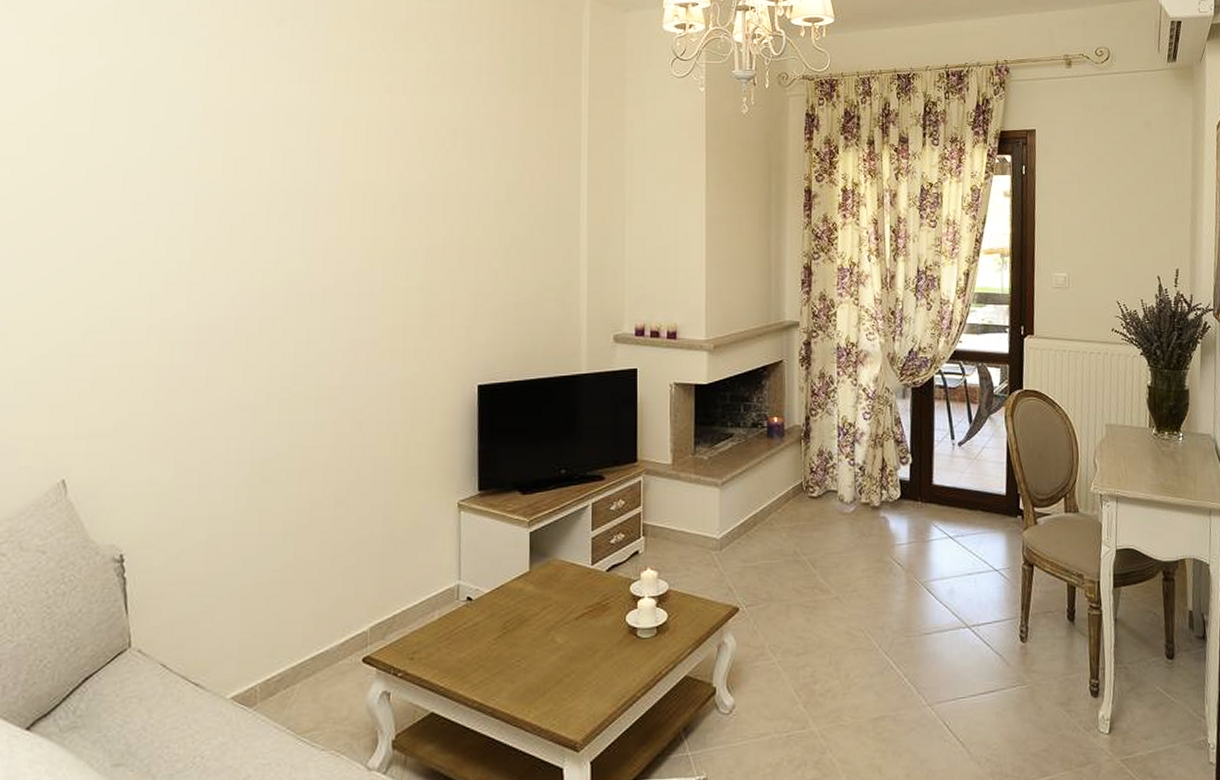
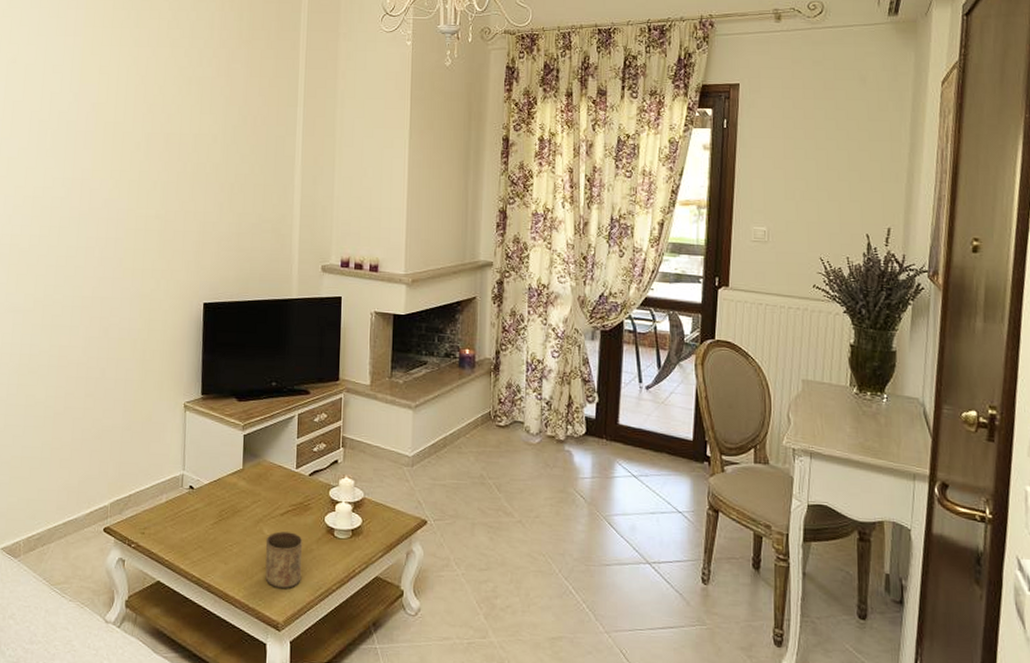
cup: none [559,637,602,702] -> present [265,531,303,588]

